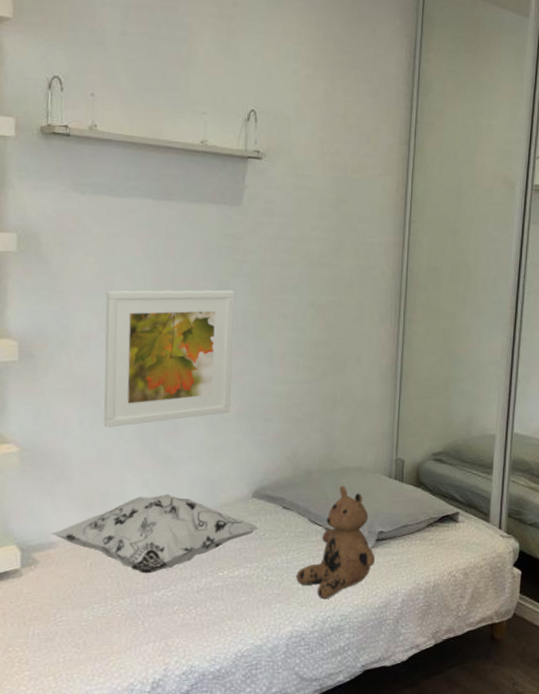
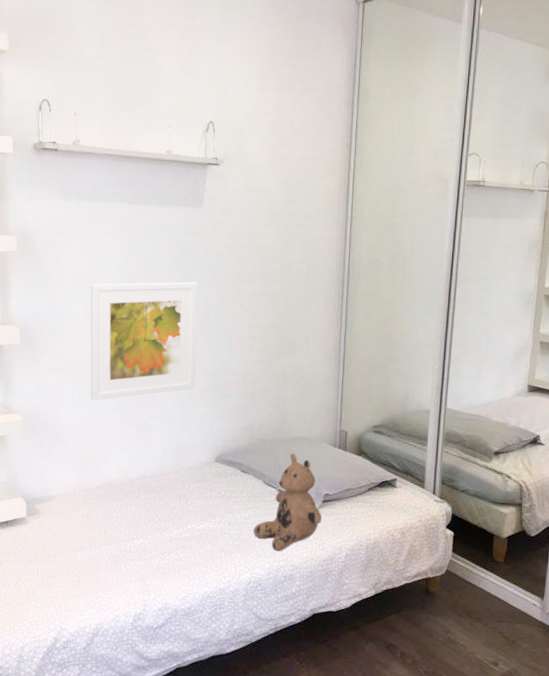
decorative pillow: present [51,493,260,574] -> none [50,457,222,525]

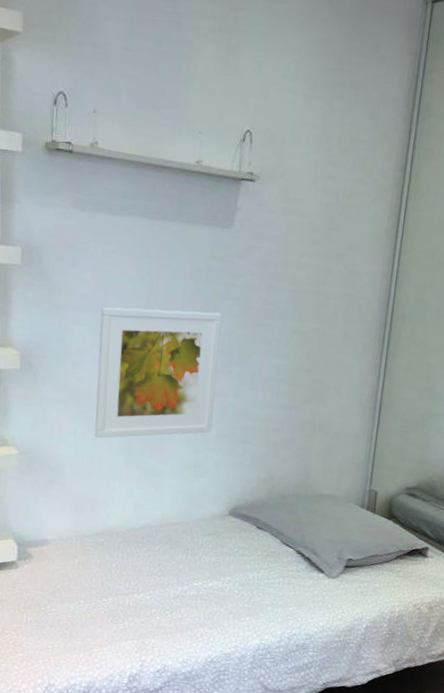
teddy bear: present [253,453,322,551] -> none [266,511,342,618]

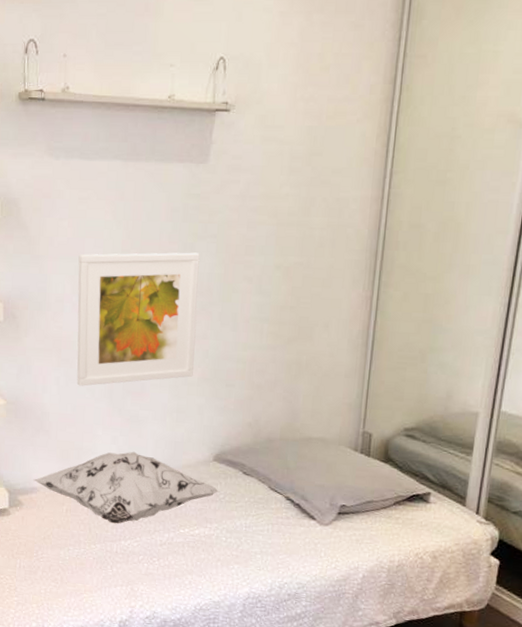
decorative pillow: none [45,504,234,577] -> present [33,451,220,524]

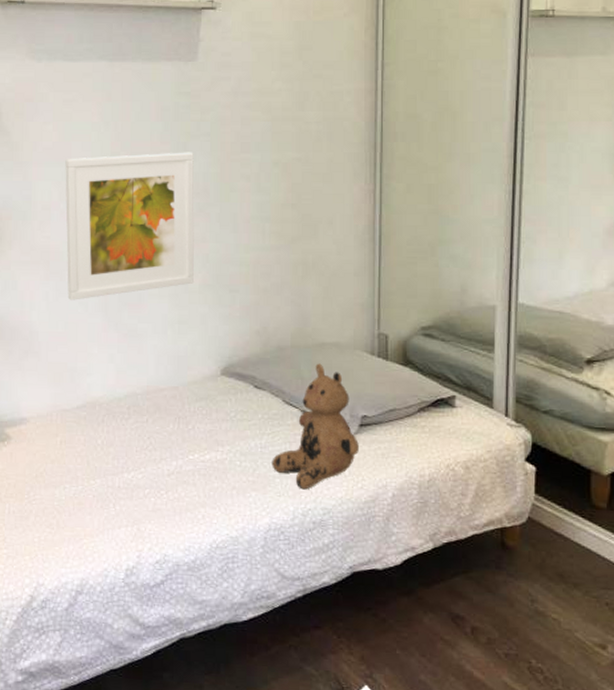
decorative pillow: present [33,451,220,524] -> none [22,369,231,454]
teddy bear: none [254,456,336,566] -> present [272,363,359,490]

